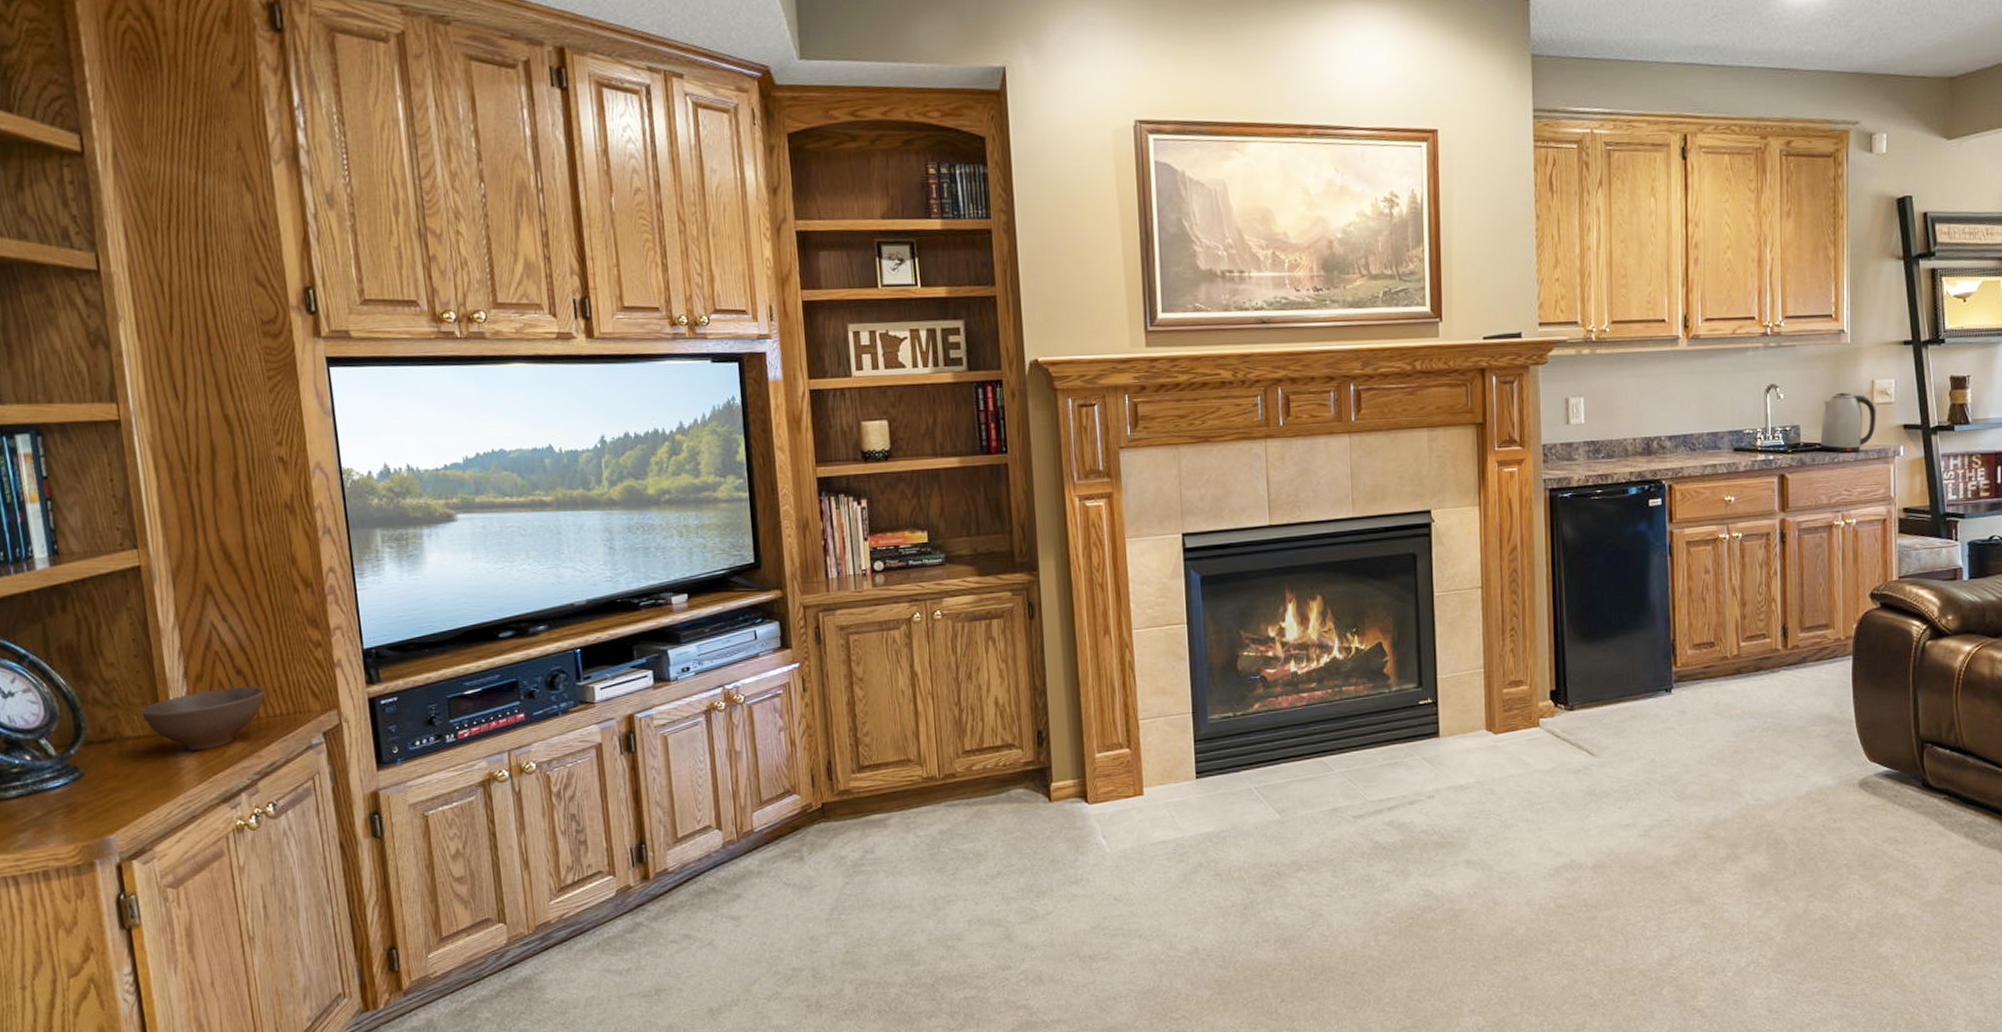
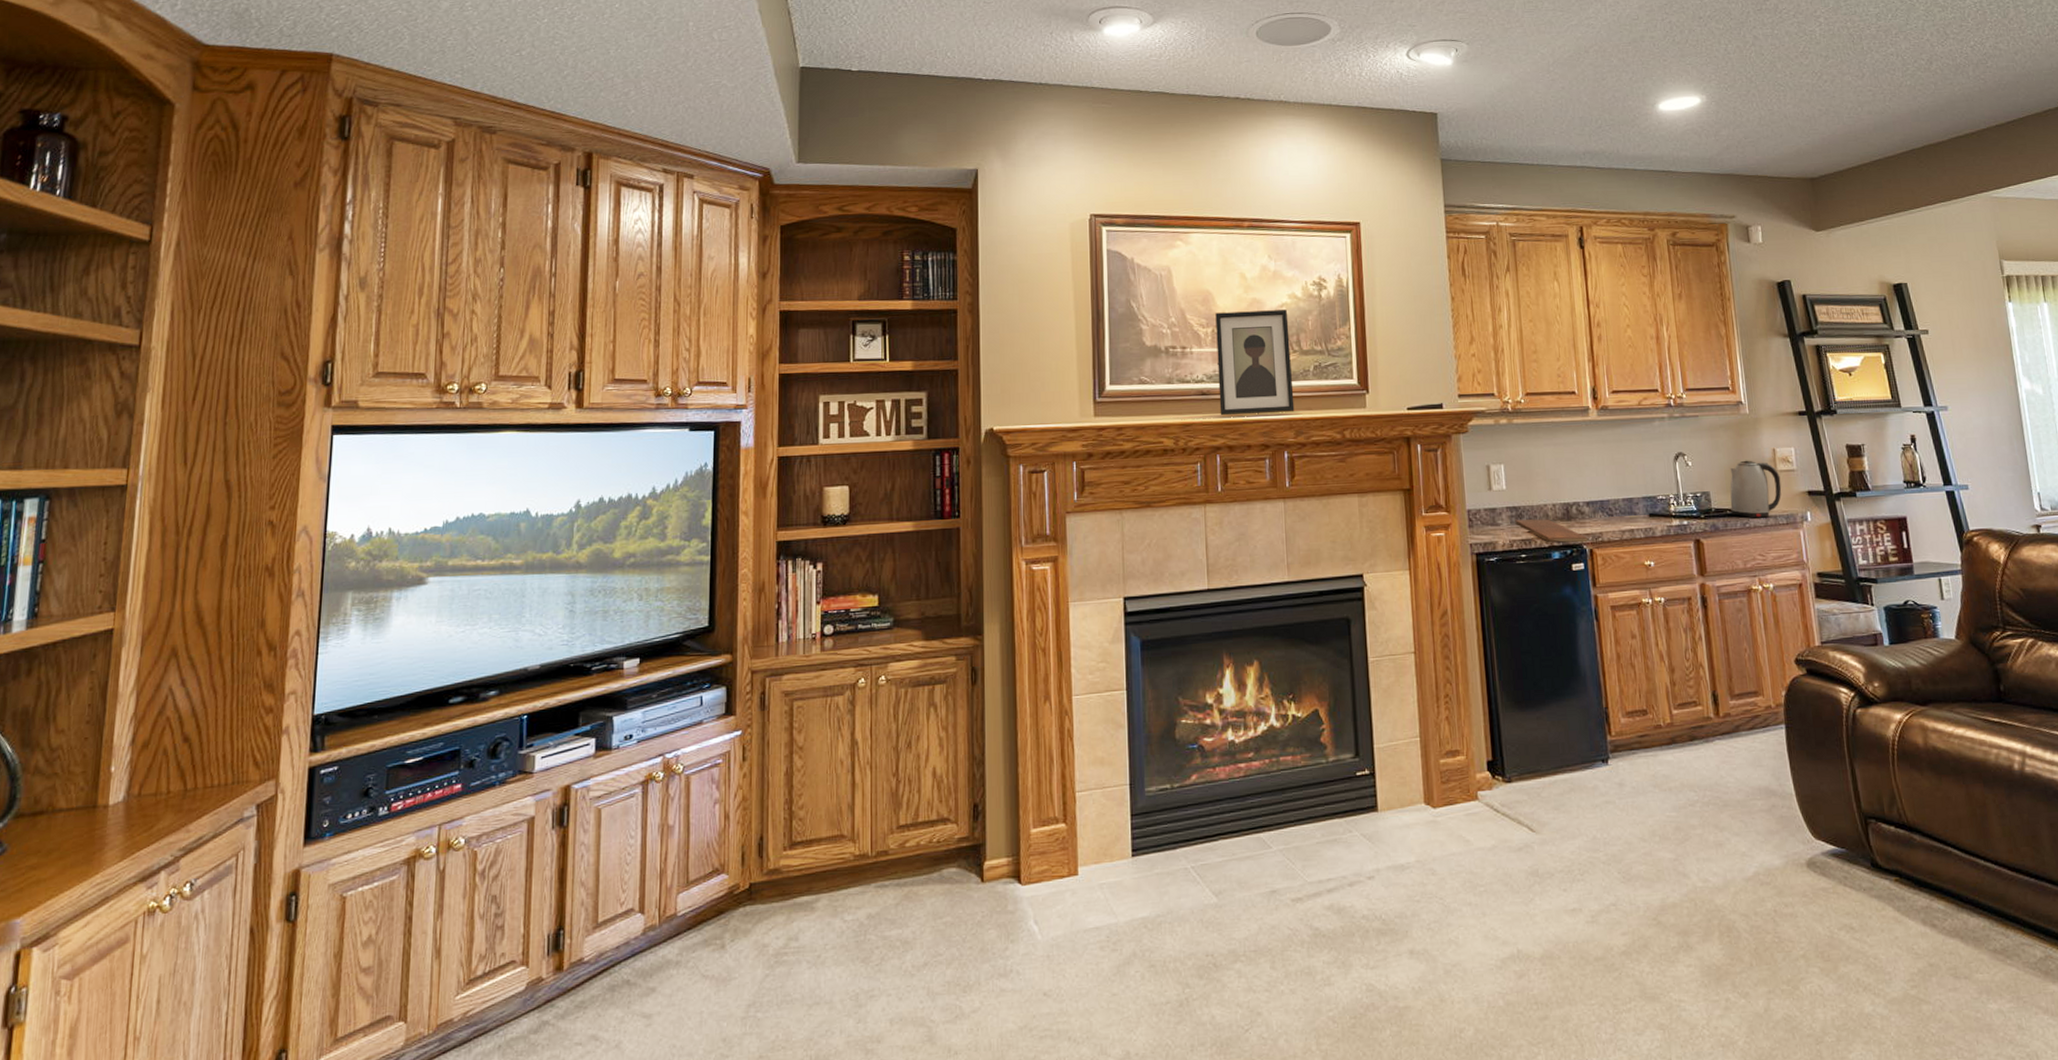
bowl: present [141,686,266,751] -> none [79,755,209,824]
picture frame: none [1276,229,1362,346] -> present [1215,310,1295,416]
chopping board: none [1591,453,1668,478] -> present [1514,519,1588,543]

